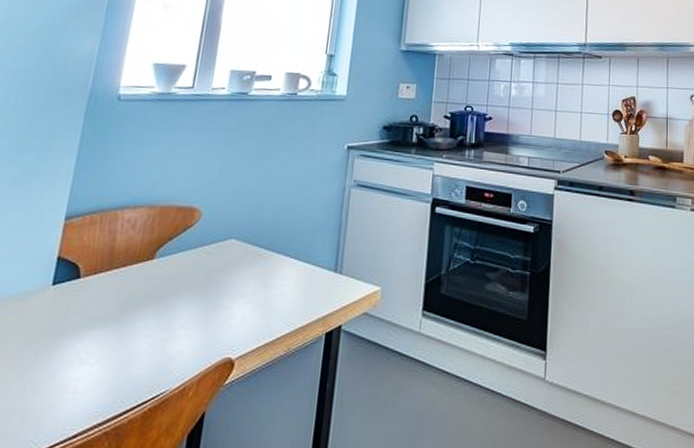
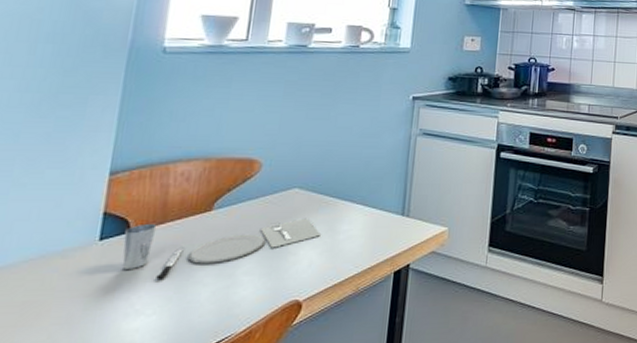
place setting: none [71,269,256,328] -> present [122,218,322,279]

